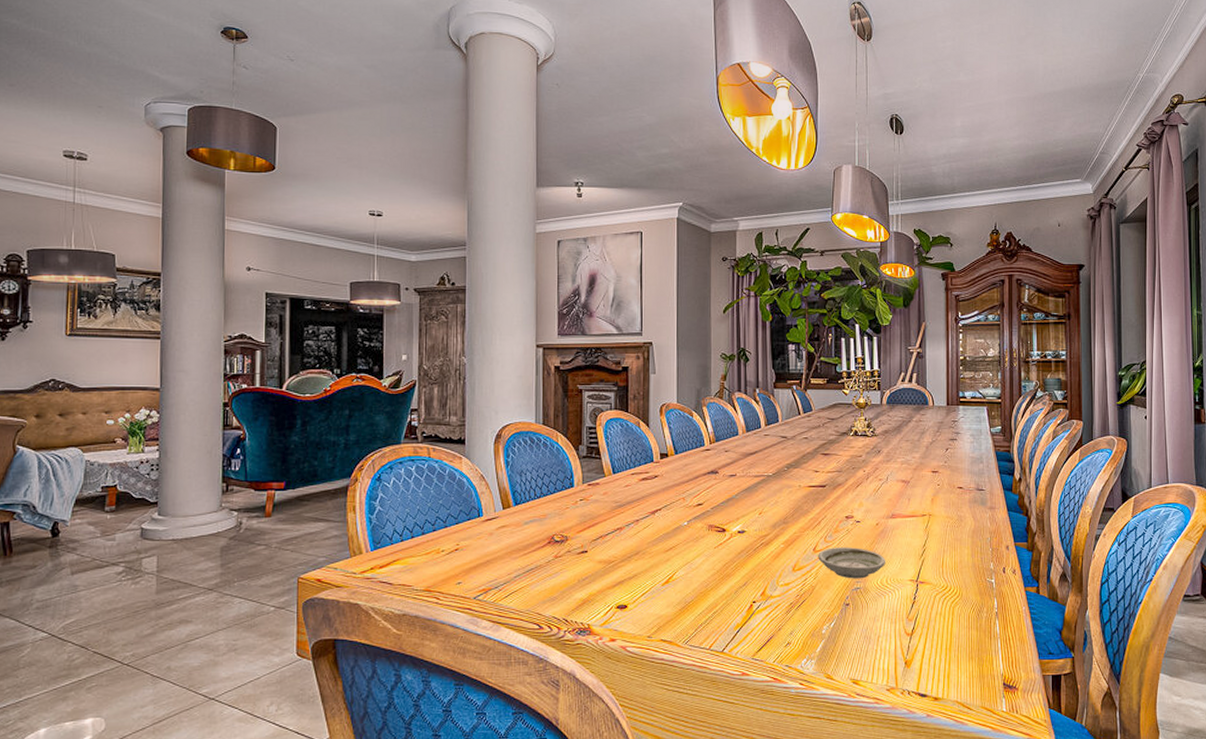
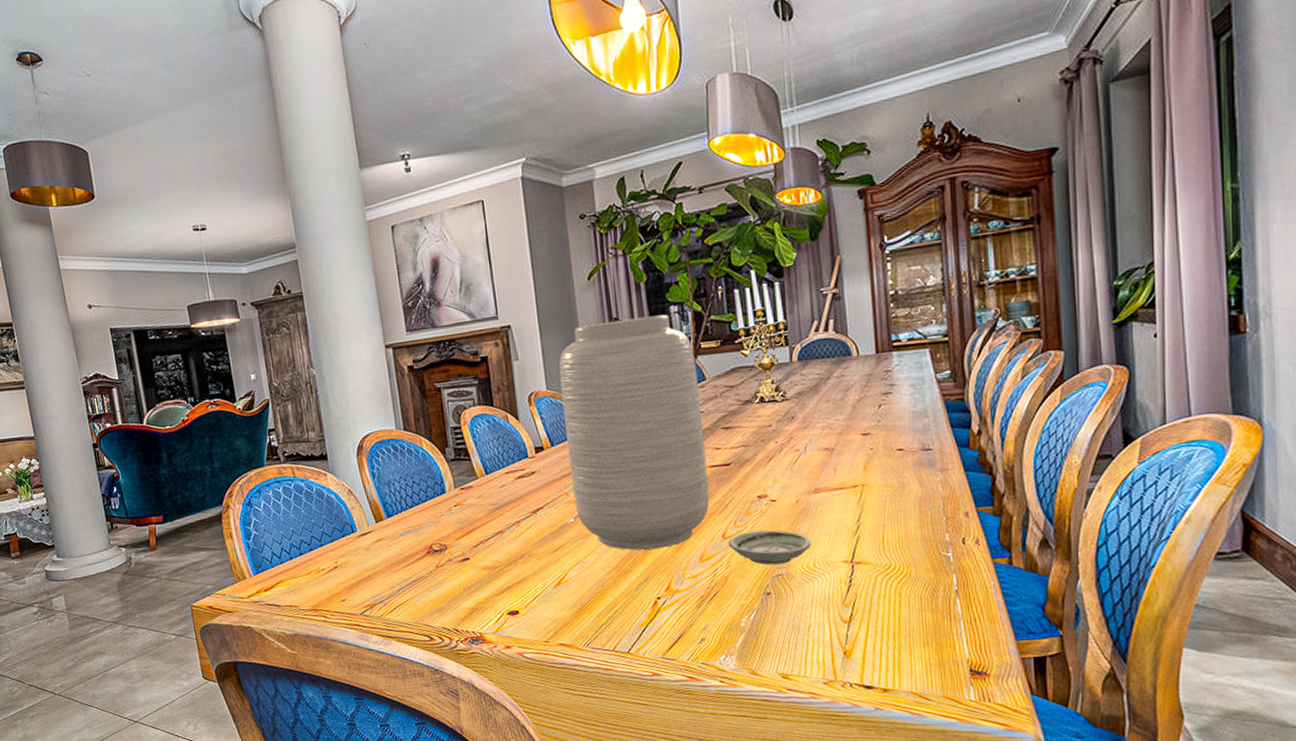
vase: none [689,350,806,556] -> present [559,314,710,551]

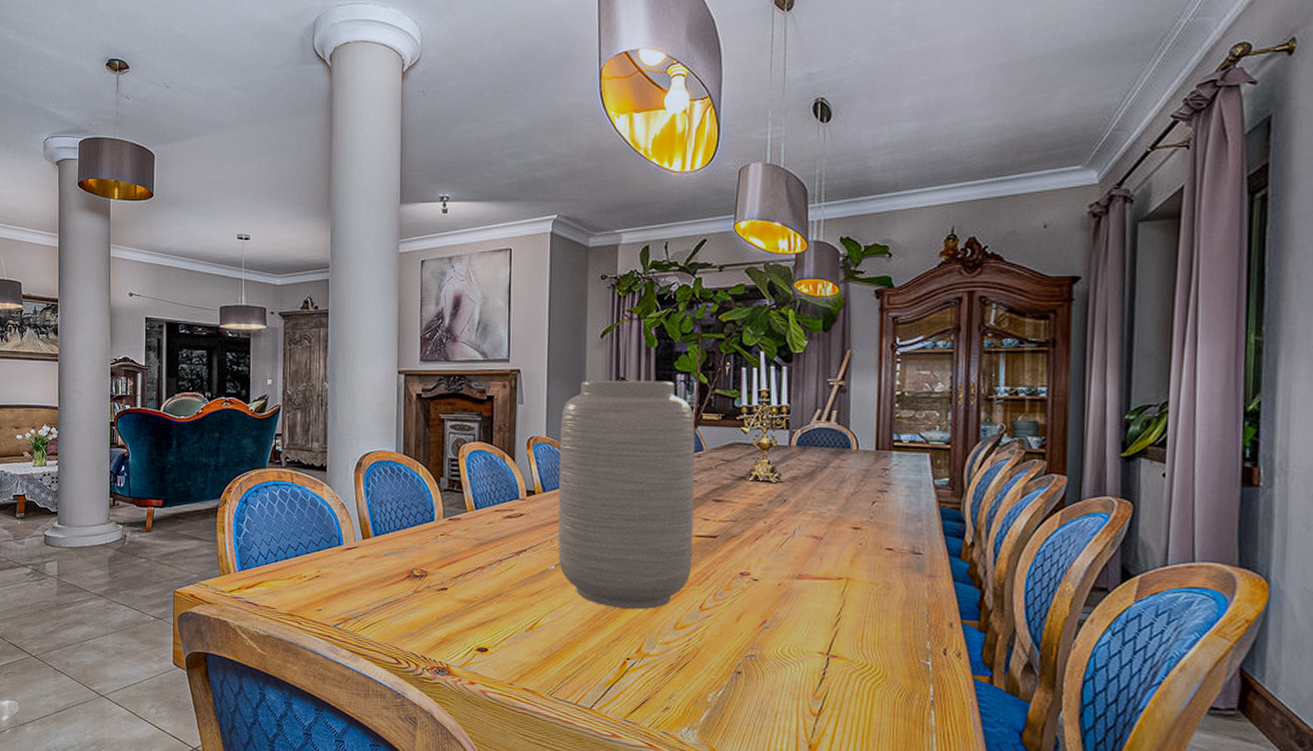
saucer: present [728,530,811,566] -> none [705,607,788,646]

